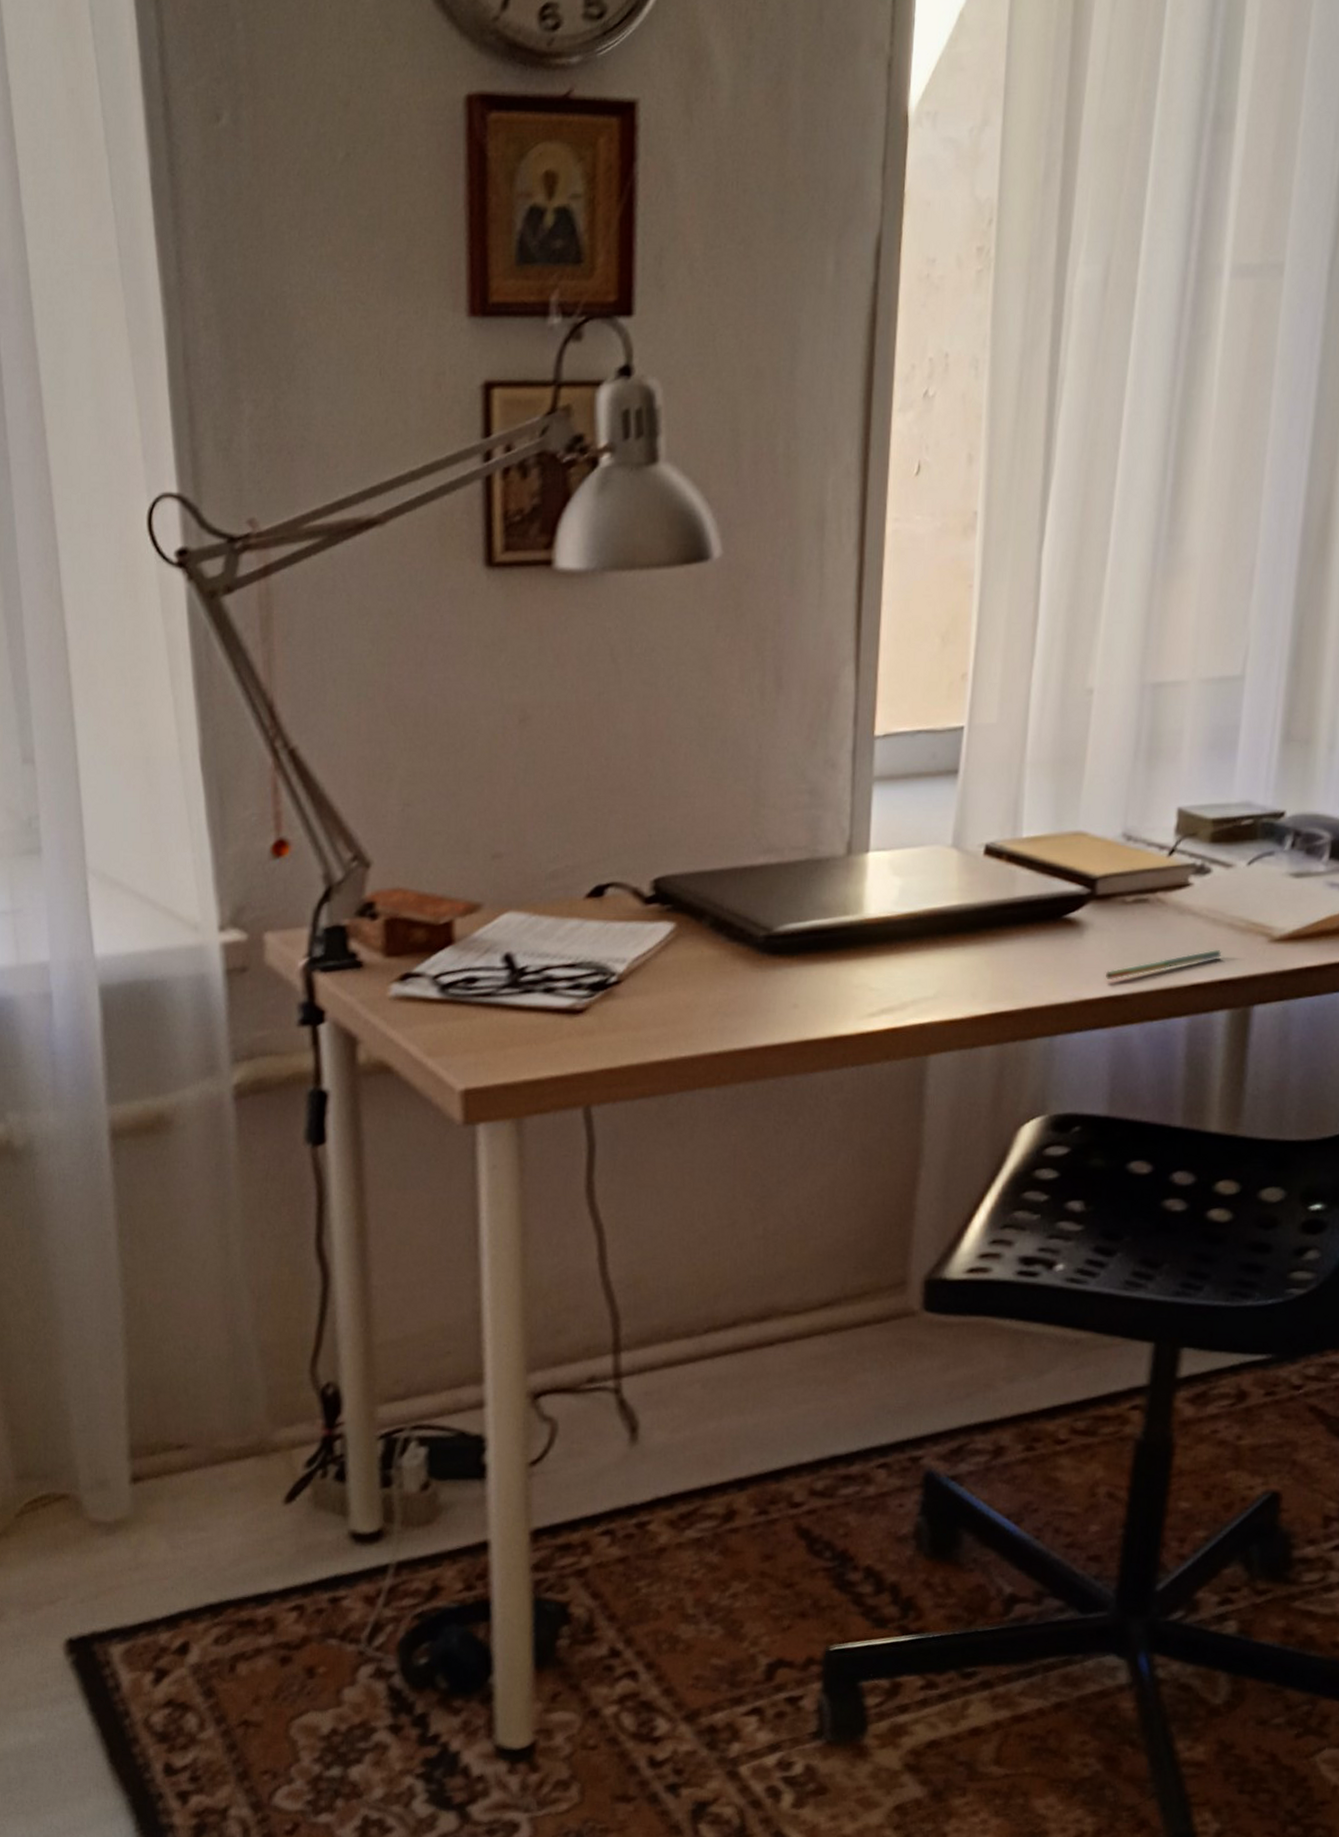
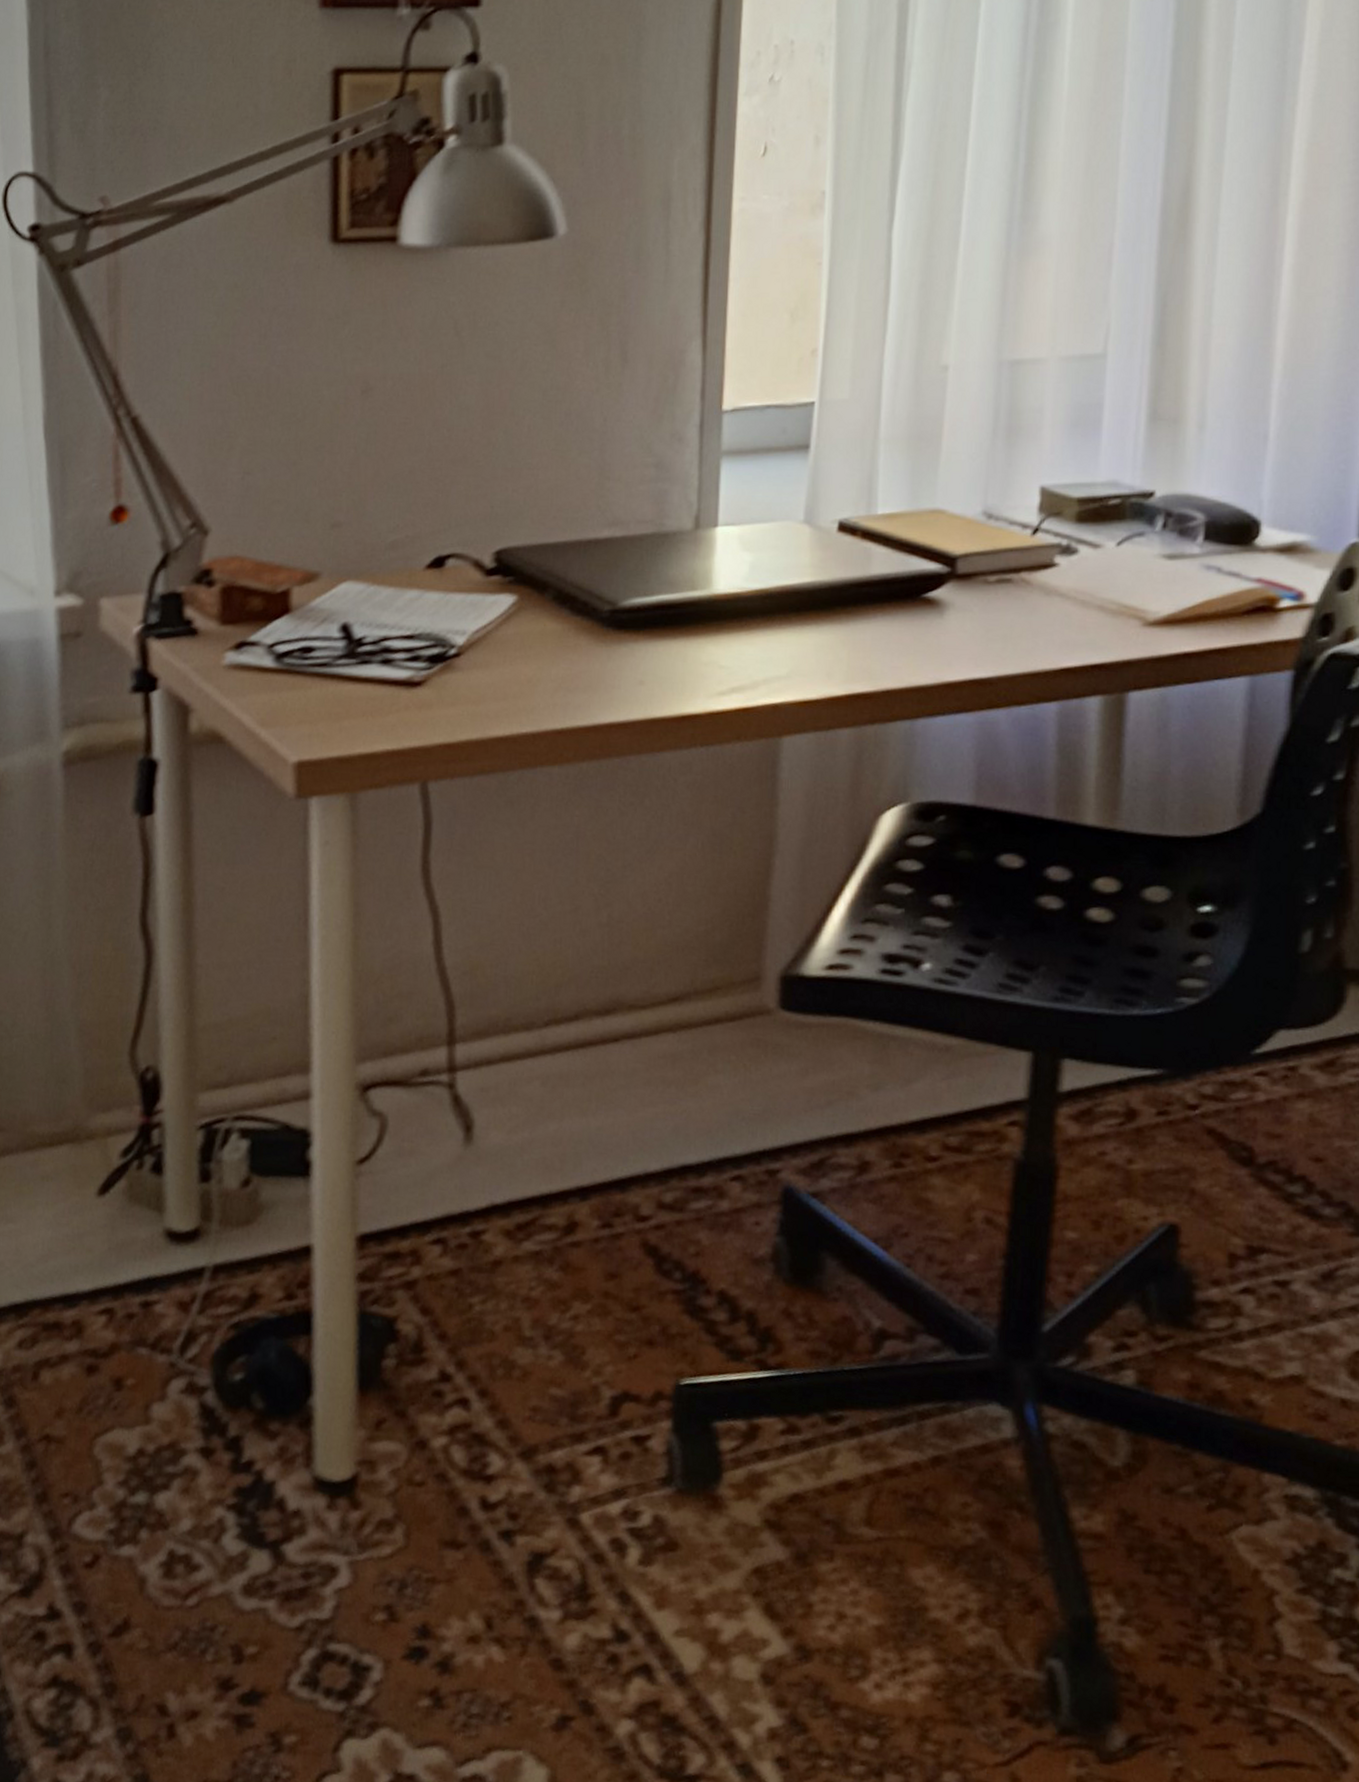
pen: present [1105,950,1221,979] -> none [968,633,1091,662]

